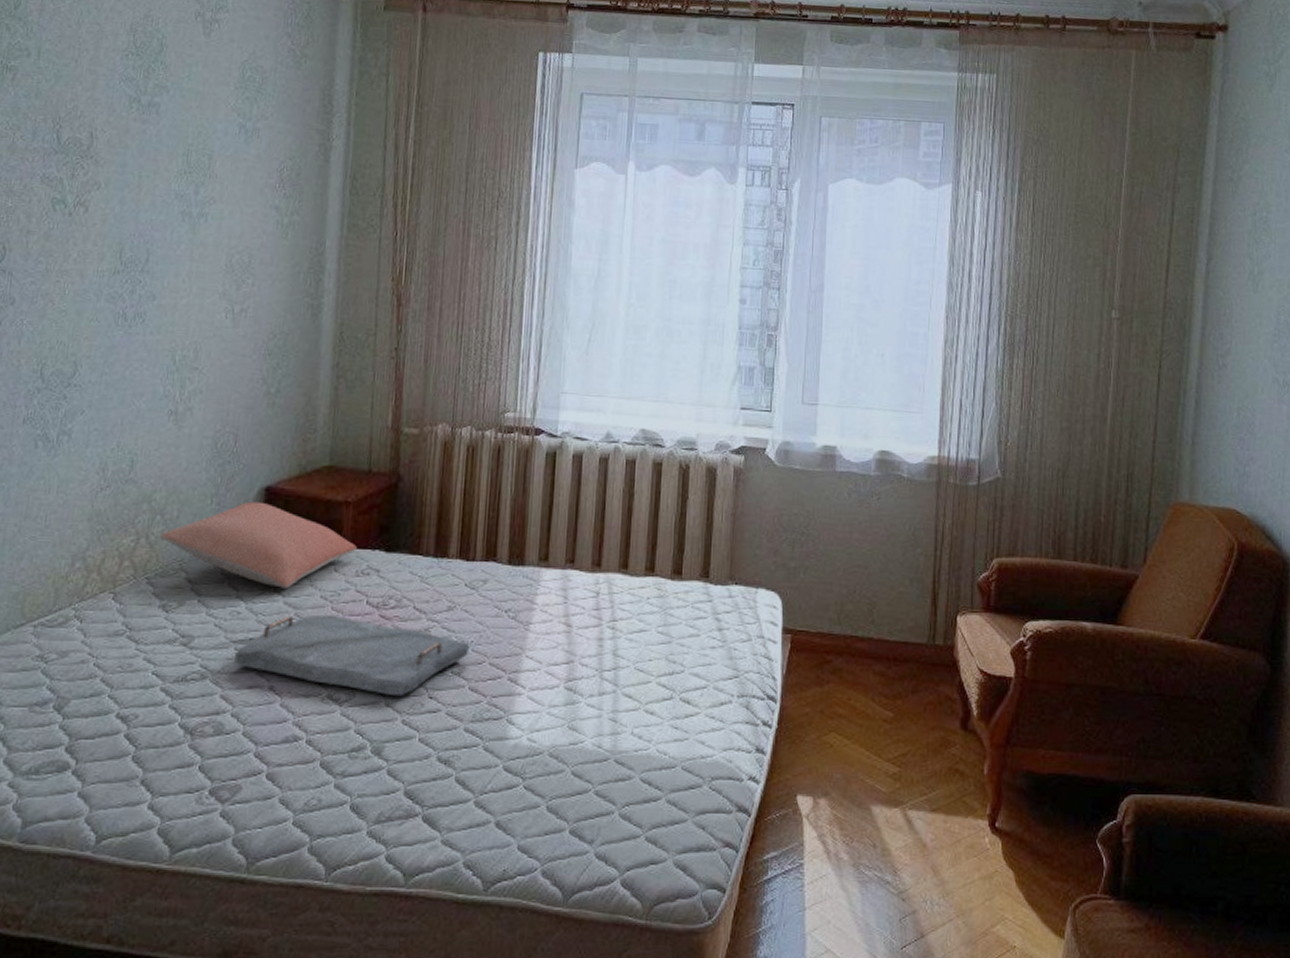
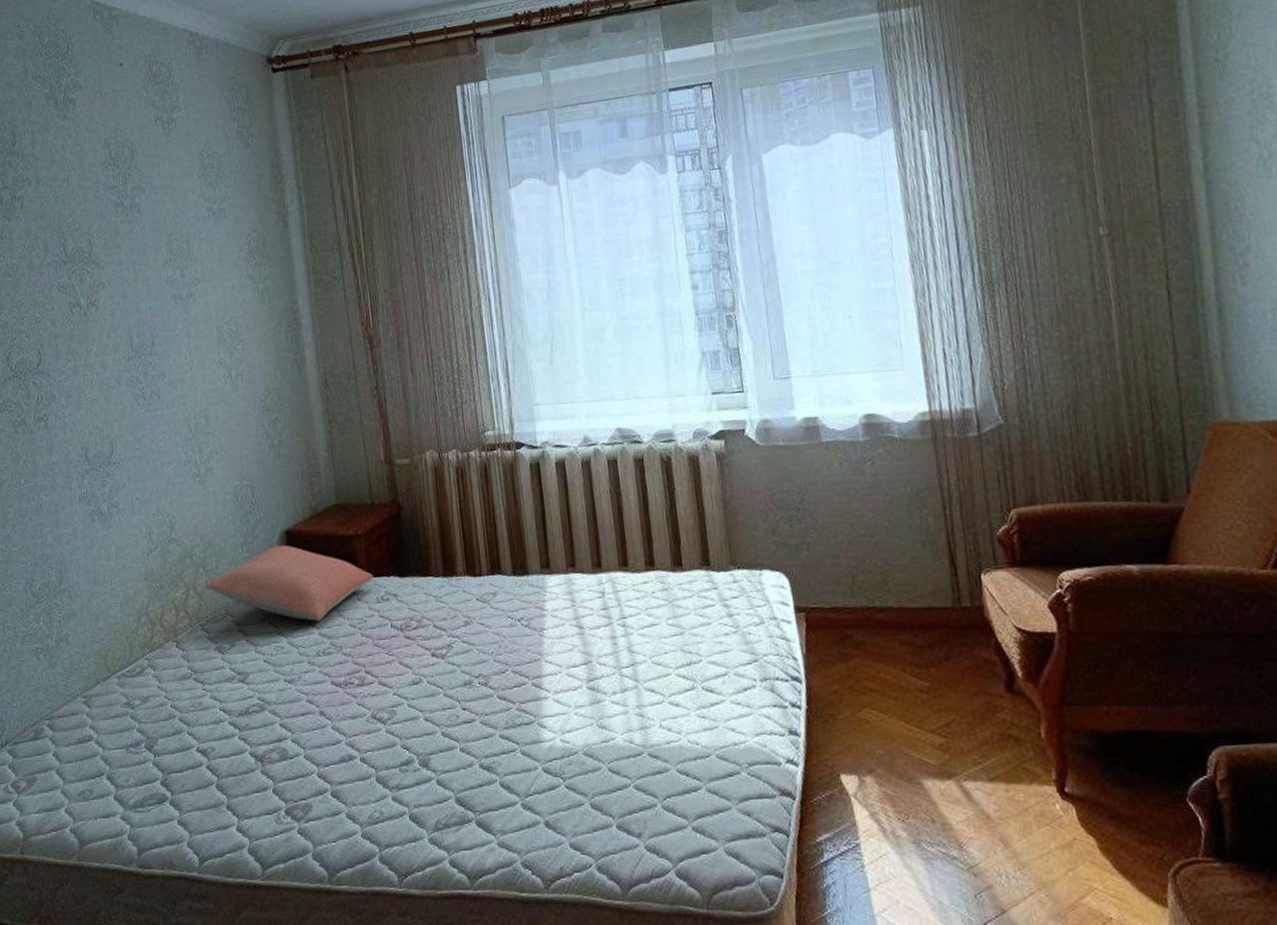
serving tray: present [233,614,470,697] -> none [284,640,492,711]

